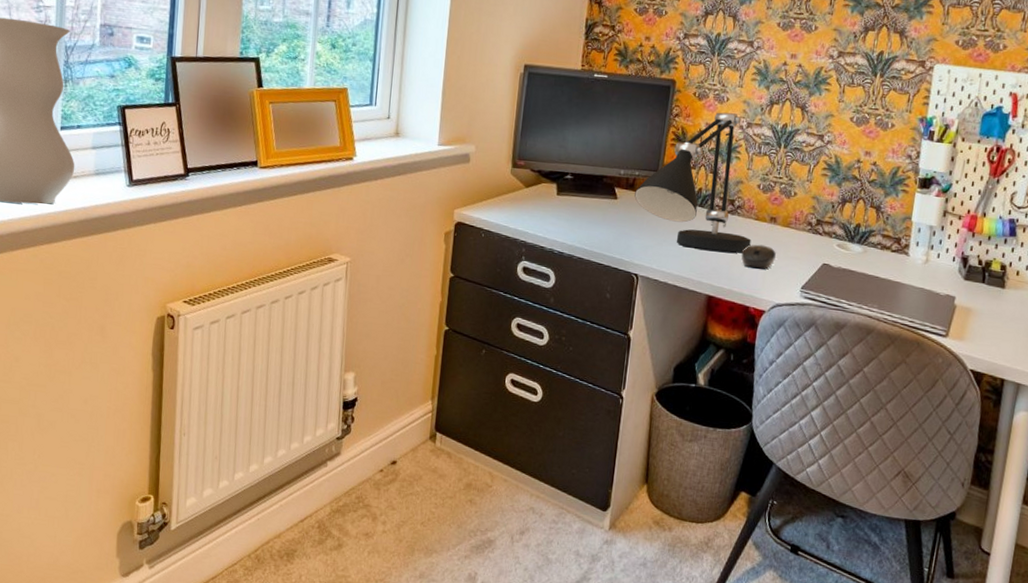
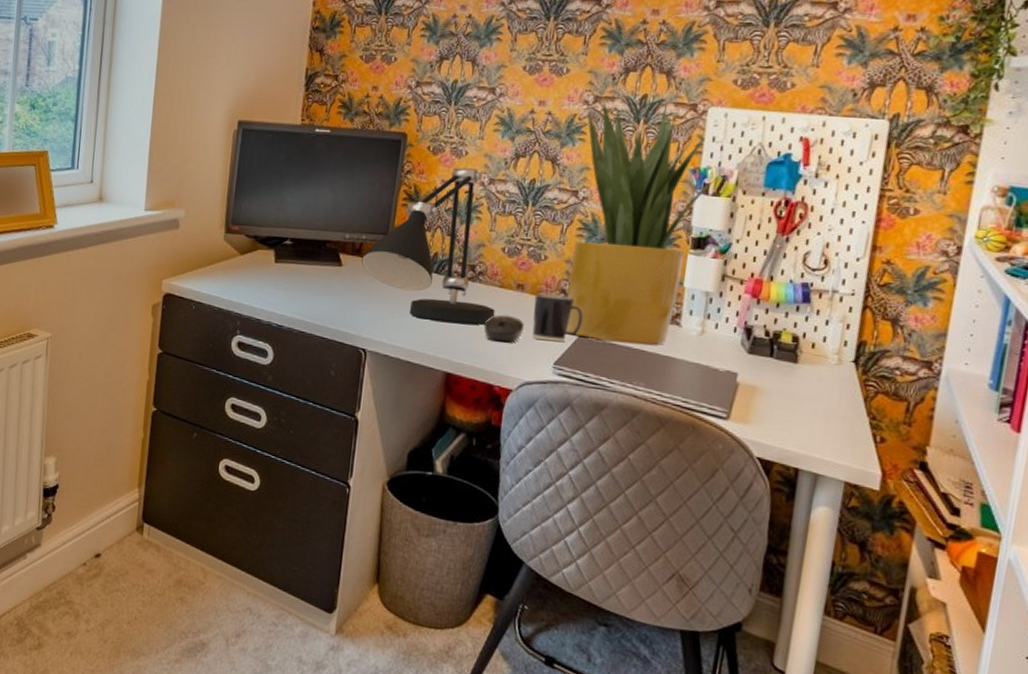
mug: none [782,226,827,269] -> present [532,294,583,343]
planter: none [811,57,945,272] -> present [565,102,722,345]

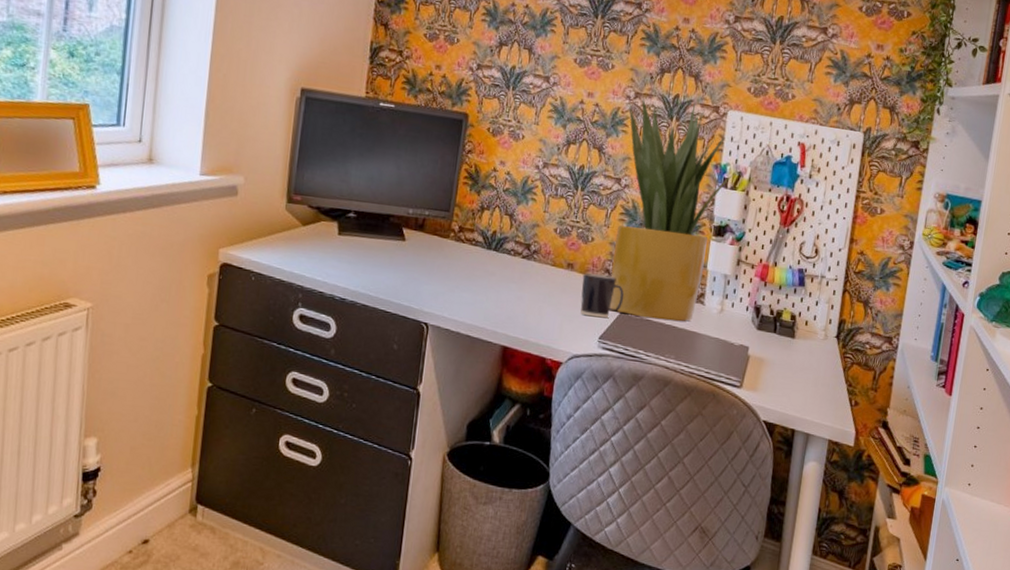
desk lamp: present [361,167,495,325] -> none [424,150,548,301]
computer mouse: present [483,314,524,342] -> none [537,291,573,317]

